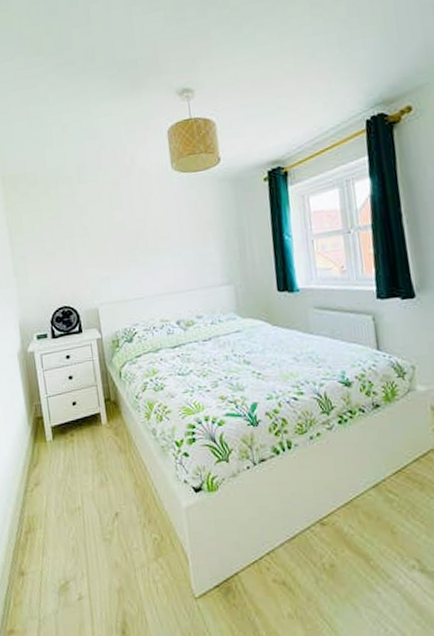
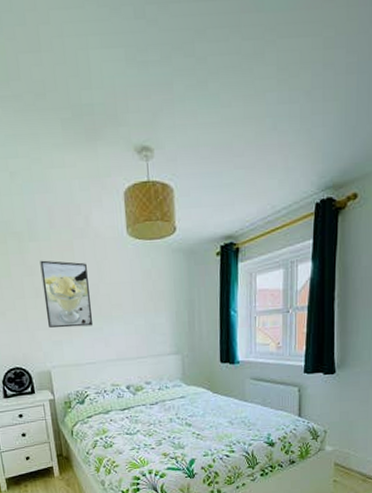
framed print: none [88,199,141,264] -> present [40,260,94,328]

